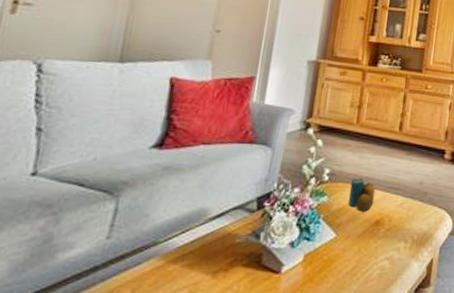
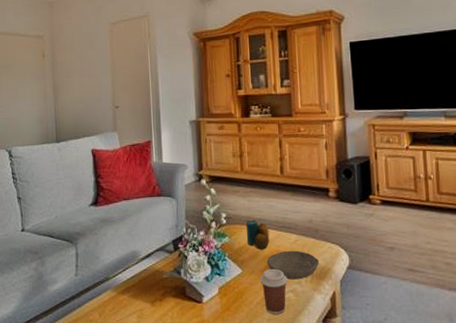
coffee cup: none [355,233,386,285] -> present [260,268,288,314]
bowl: none [367,214,422,246] -> present [267,250,319,280]

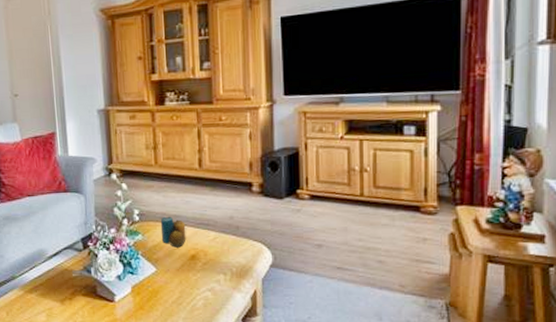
coffee cup: present [260,268,288,314] -> none [176,267,205,313]
bowl: present [267,250,319,280] -> none [184,248,239,278]

